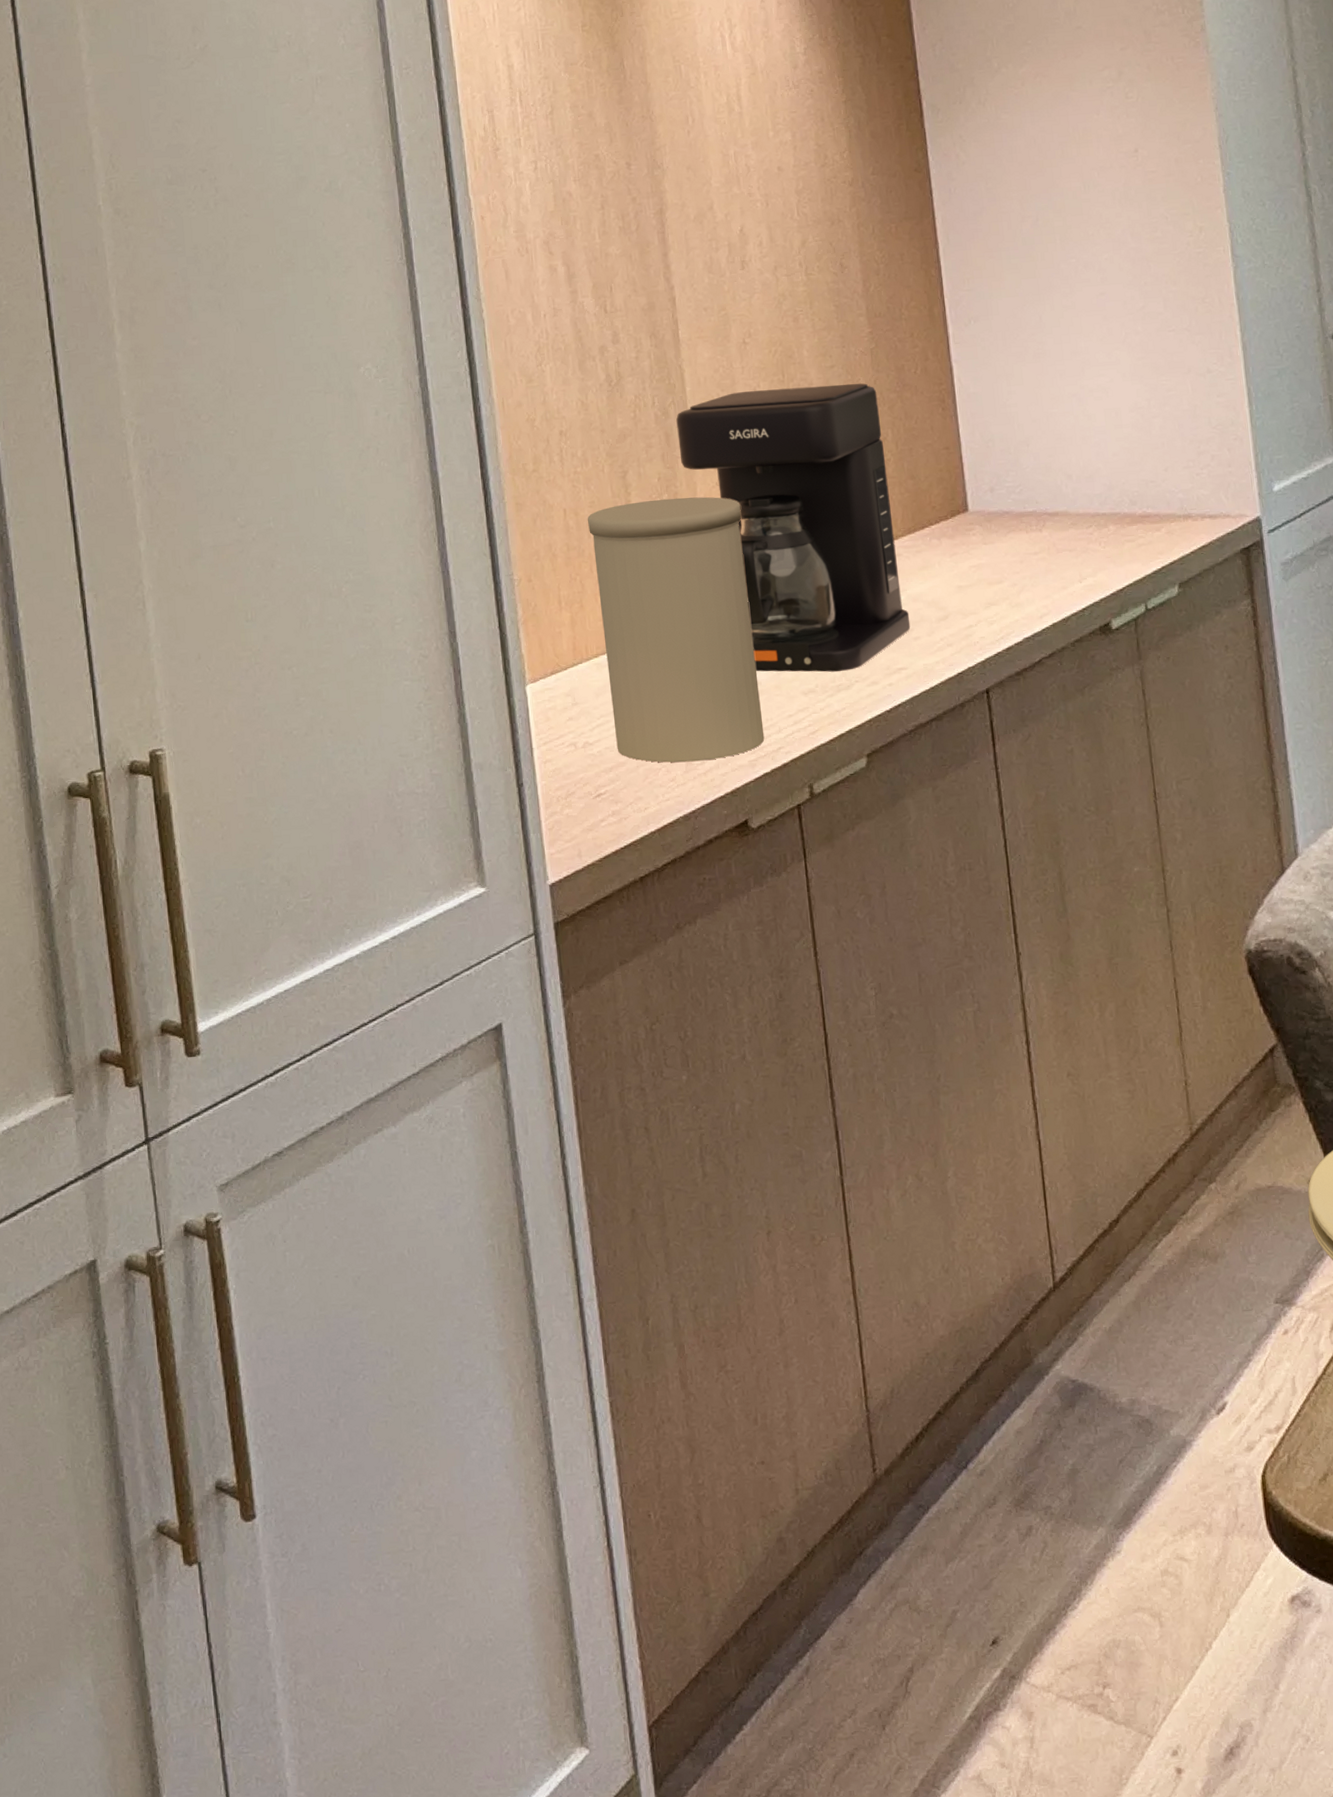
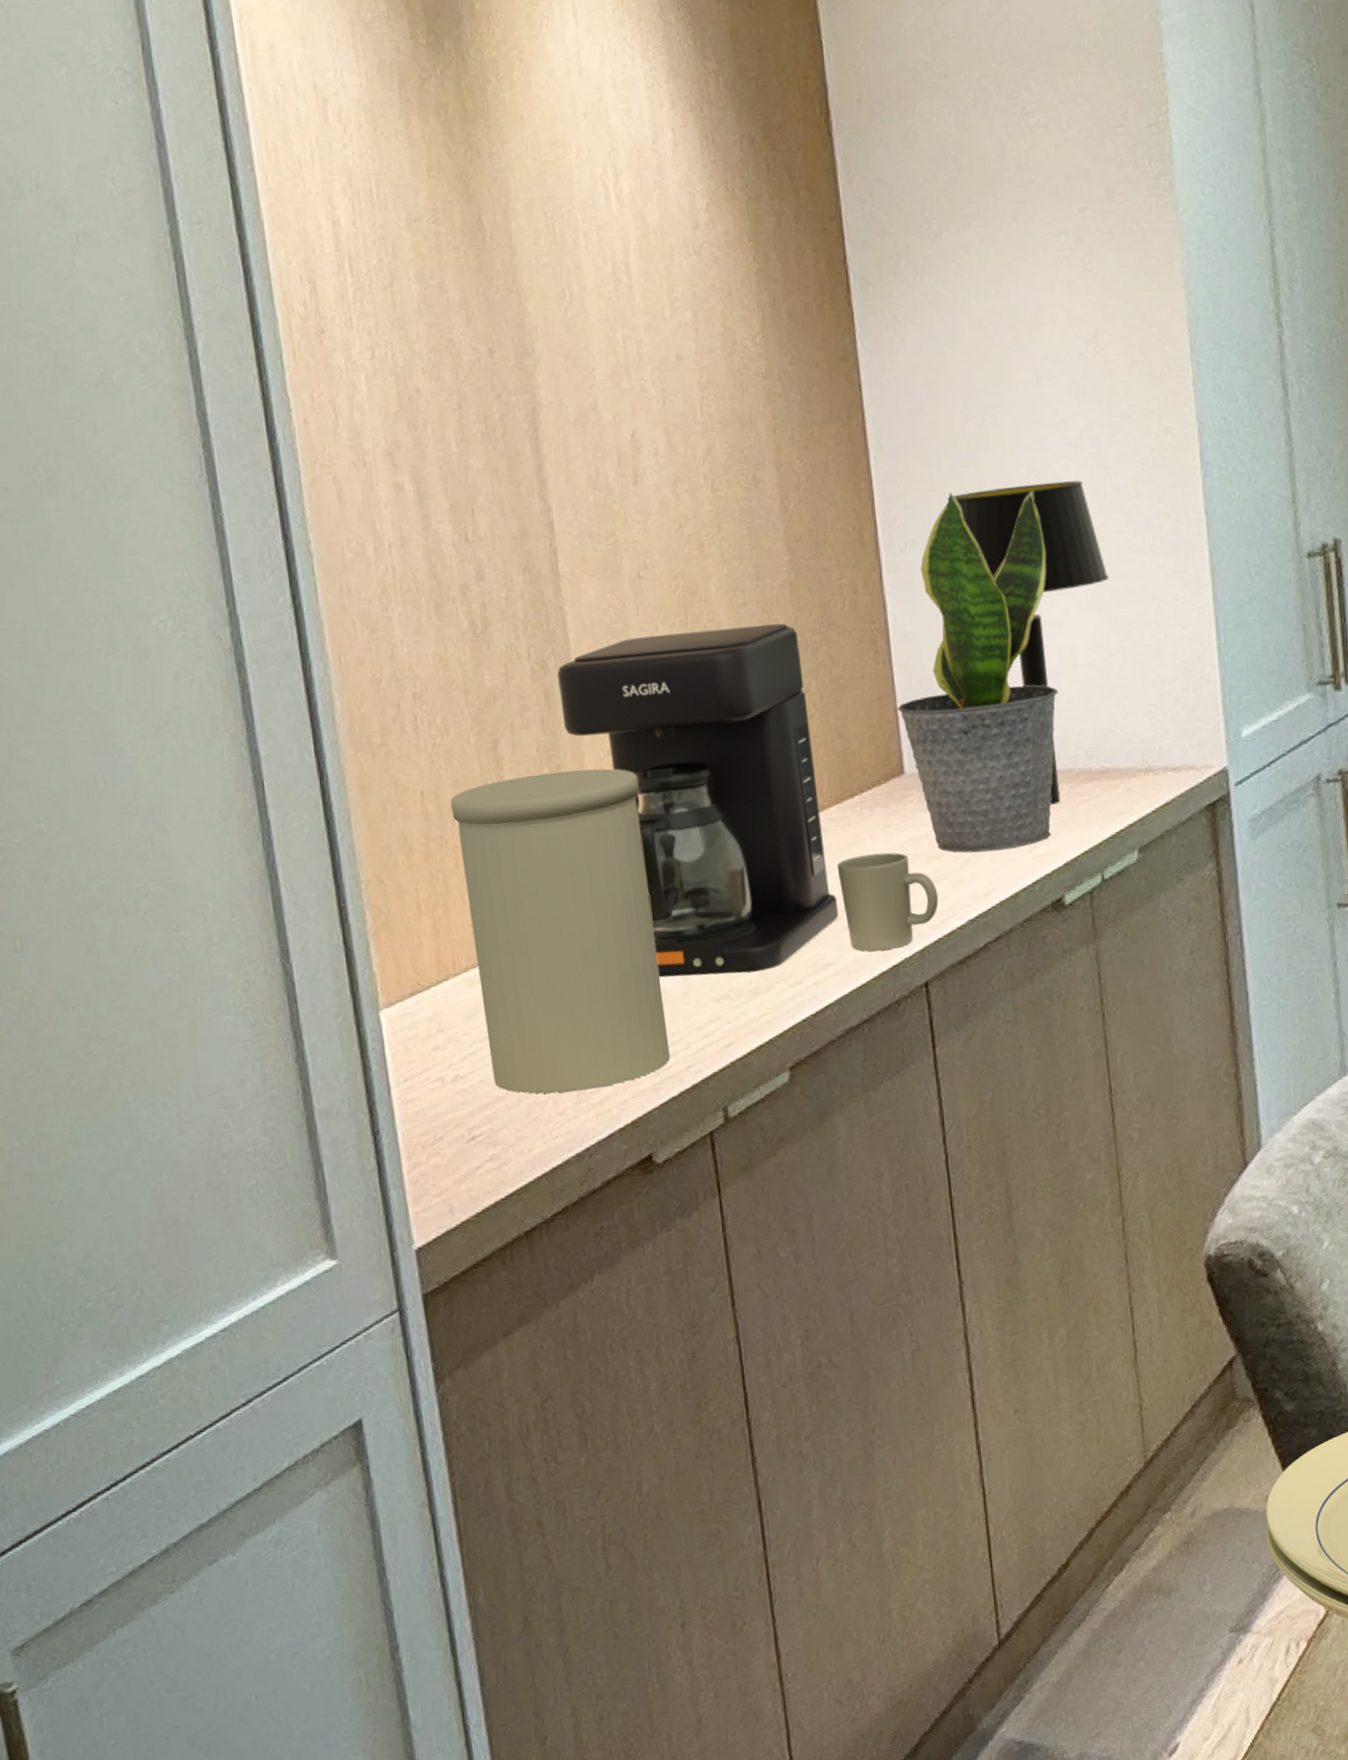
mug: none [909,576,999,660] -> present [836,852,939,952]
potted plant: none [962,278,1105,581] -> present [897,490,1058,854]
table lamp: none [1006,270,1149,543] -> present [947,480,1109,805]

